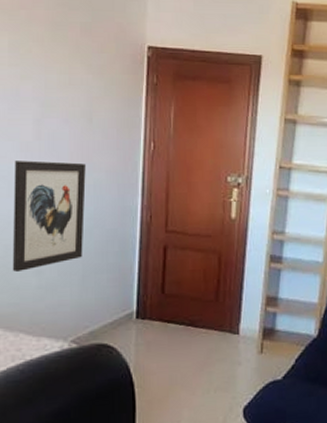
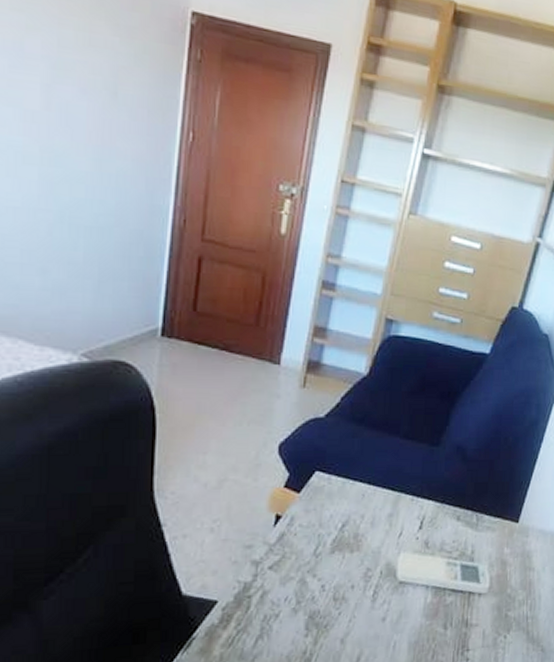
wall art: present [12,160,86,272] -> none [10,133,107,268]

